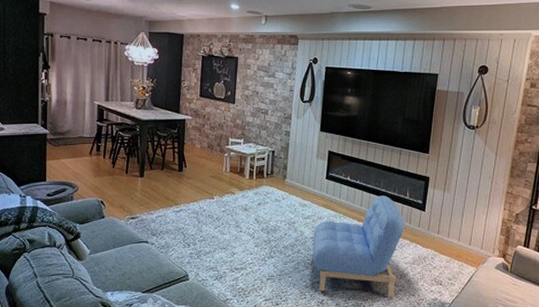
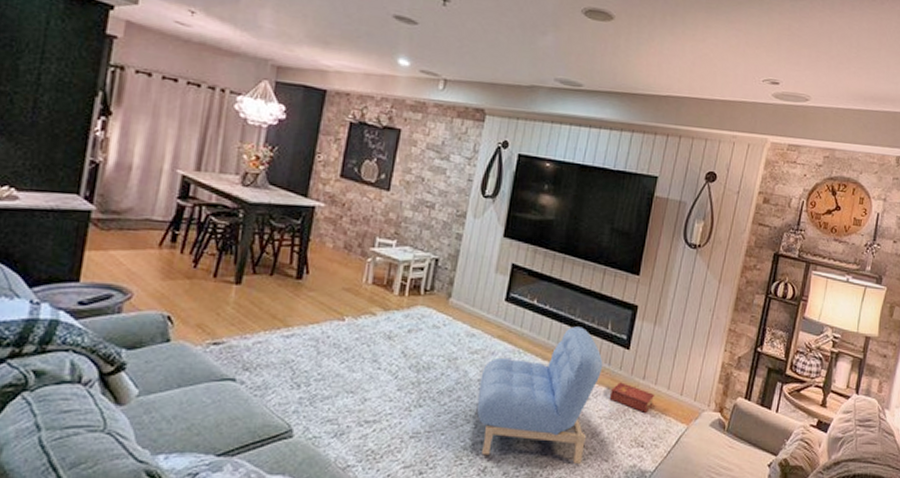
book: none [412,236,449,259] -> present [609,382,655,413]

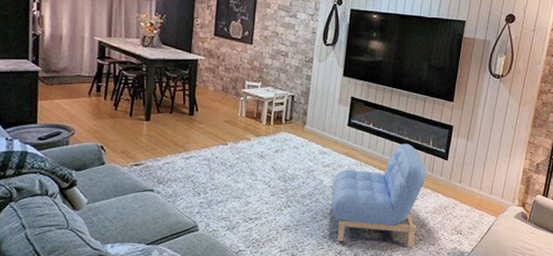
book: present [609,382,655,413] -> none [433,185,470,208]

